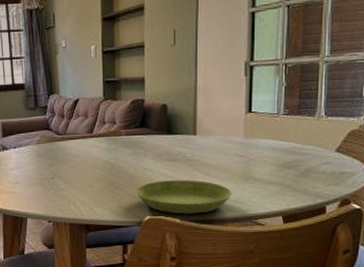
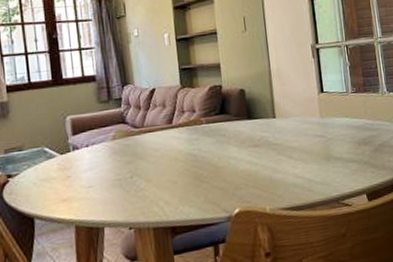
saucer: present [137,180,232,214] -> none [223,165,317,204]

